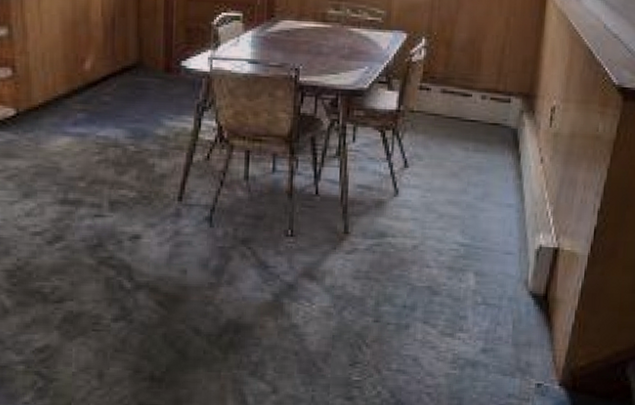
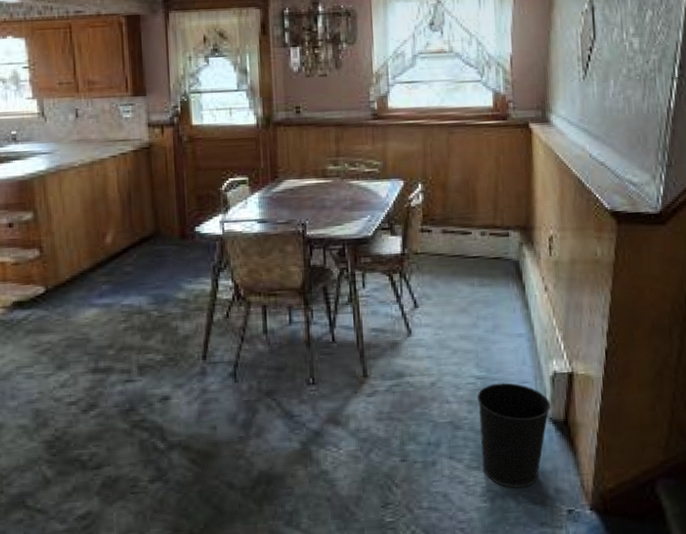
wastebasket: none [456,252,533,358] -> present [477,382,551,488]

